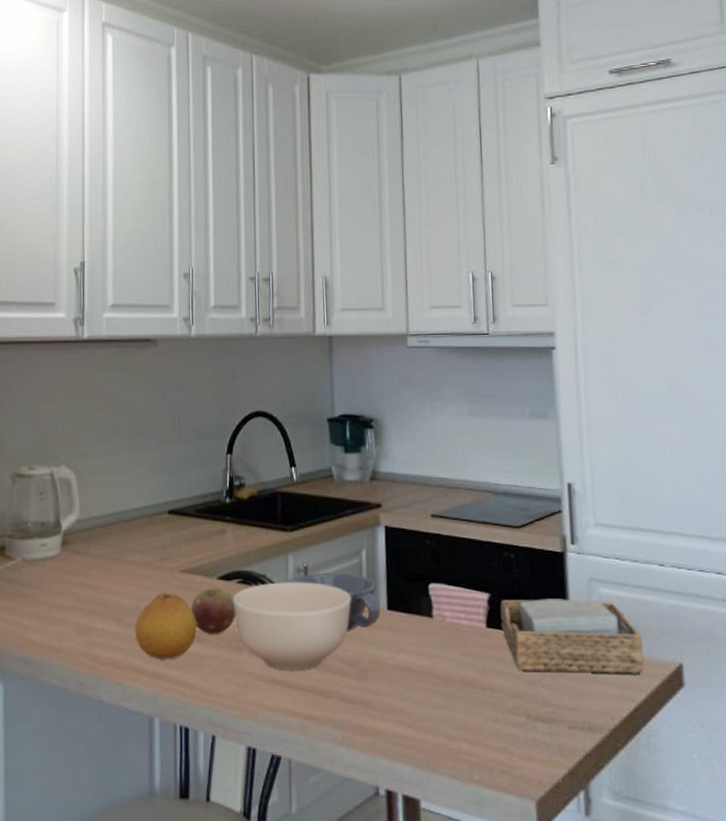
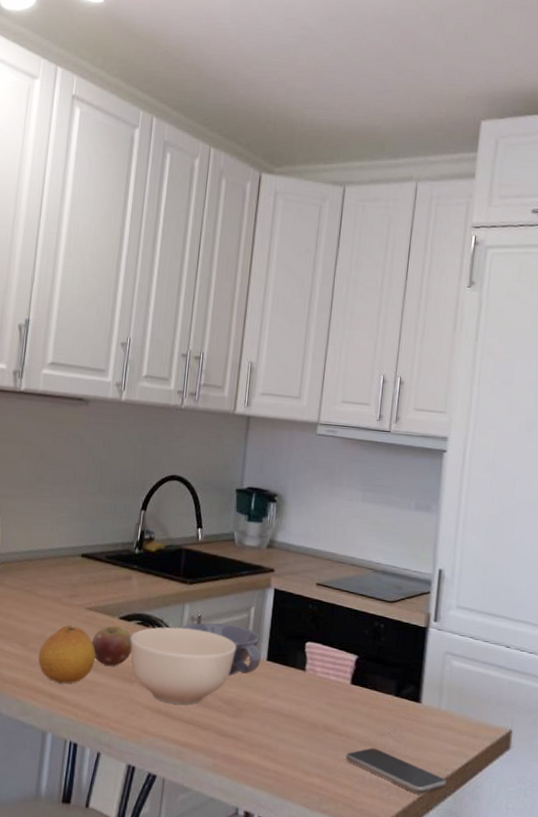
mobile phone: none [493,700,615,751] -> present [346,747,446,794]
napkin holder: present [500,599,644,674] -> none [363,662,482,735]

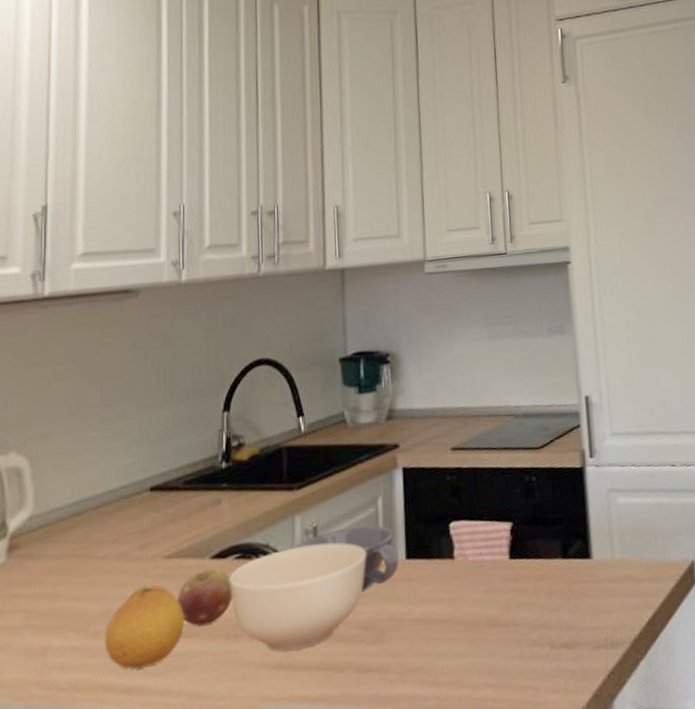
mobile phone: present [346,747,446,794] -> none [518,628,636,670]

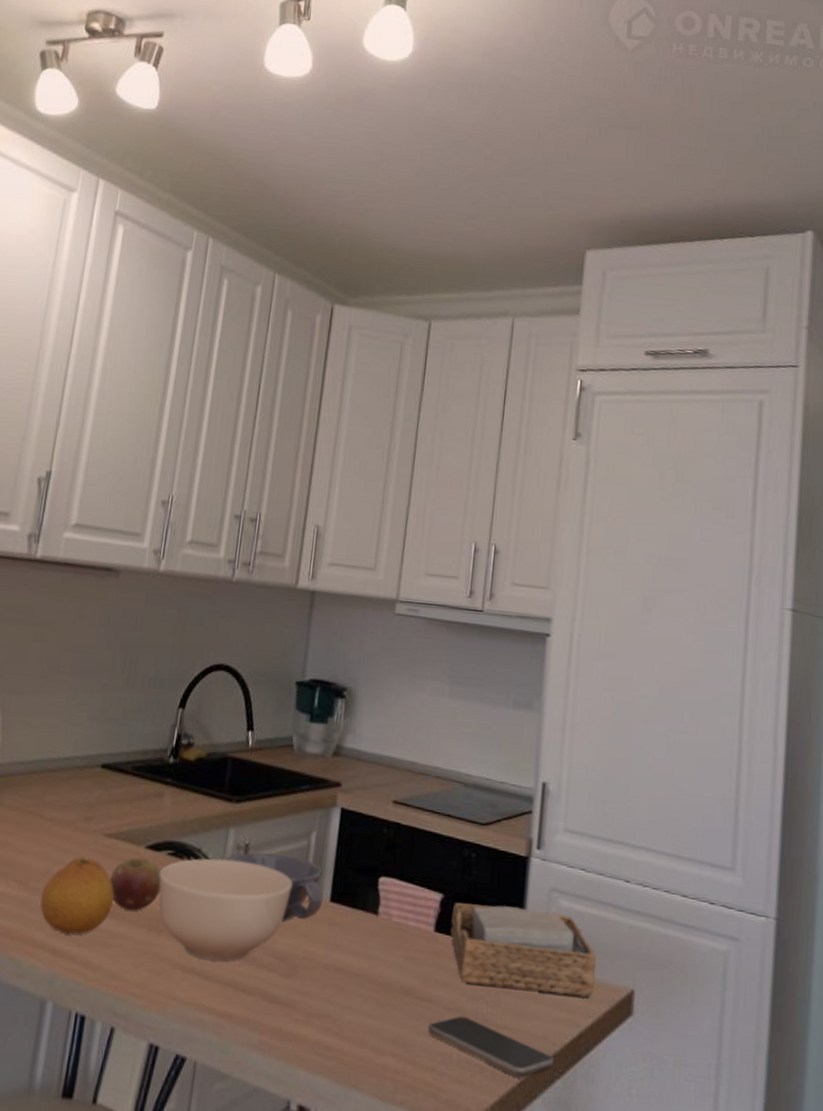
mobile phone: none [518,628,636,670] -> present [428,1015,554,1078]
napkin holder: none [522,510,660,598] -> present [450,903,596,998]

